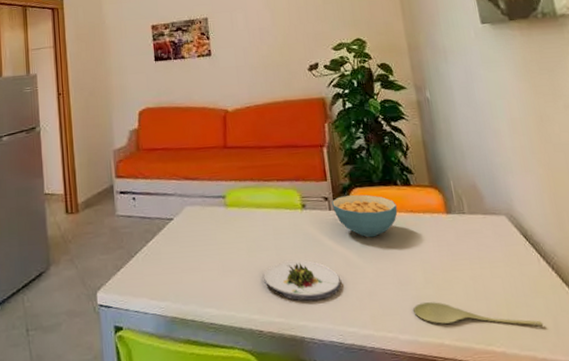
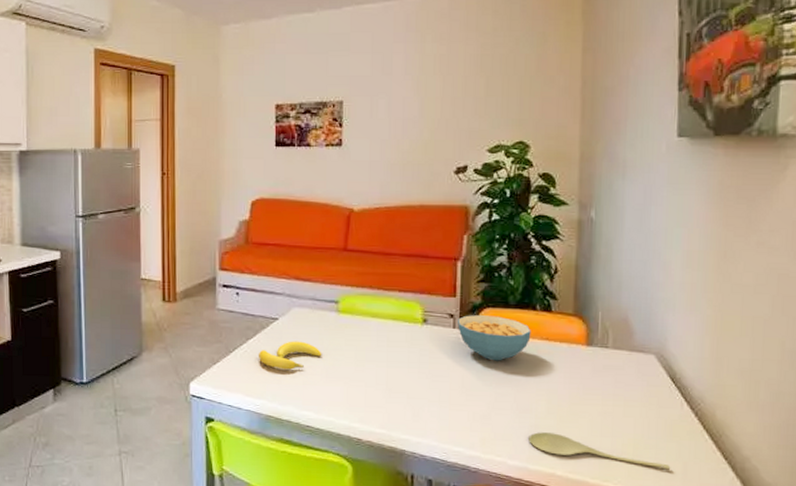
banana: none [159,238,217,269] -> present [259,341,322,370]
salad plate: present [263,260,341,301] -> none [370,374,453,416]

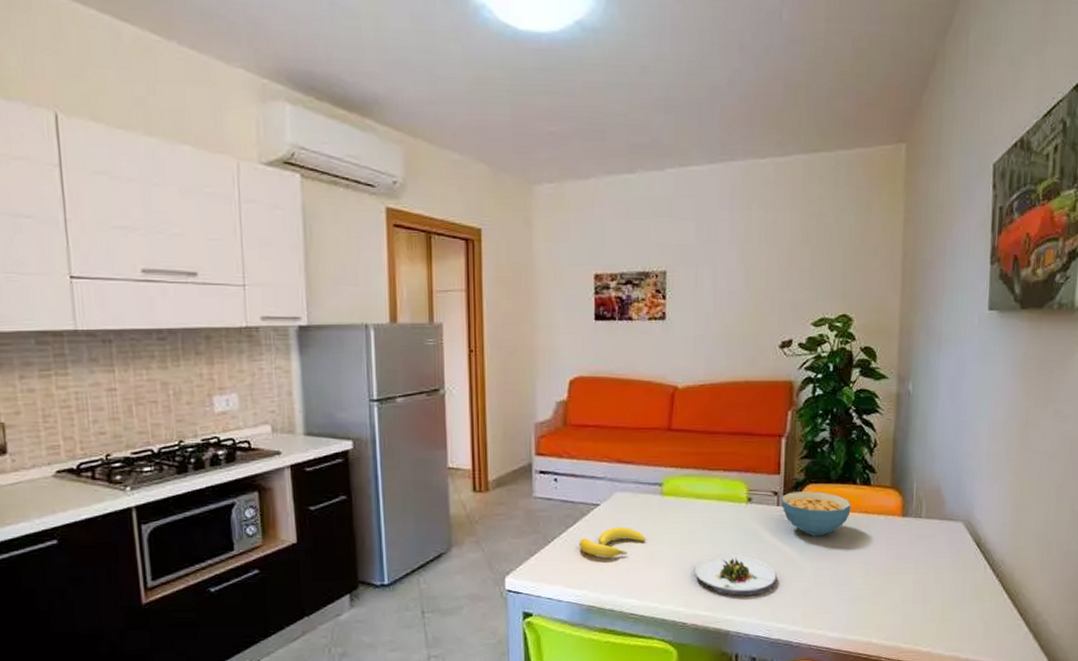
salad plate: none [370,374,453,416] -> present [695,555,777,596]
spoon: present [529,432,671,470] -> none [847,603,974,630]

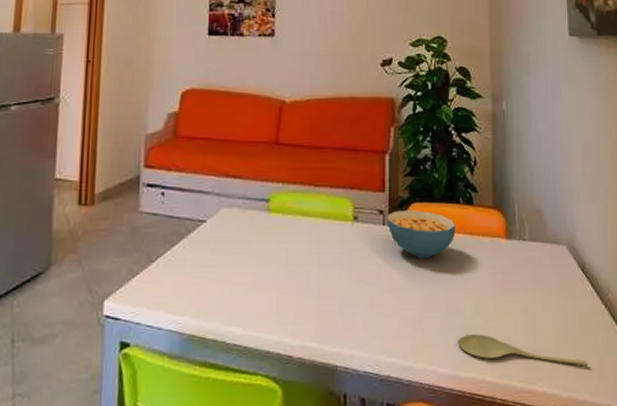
banana: present [580,527,646,557] -> none [183,245,252,279]
salad plate: present [695,555,777,596] -> none [301,279,385,325]
spoon: none [847,603,974,630] -> present [458,334,589,366]

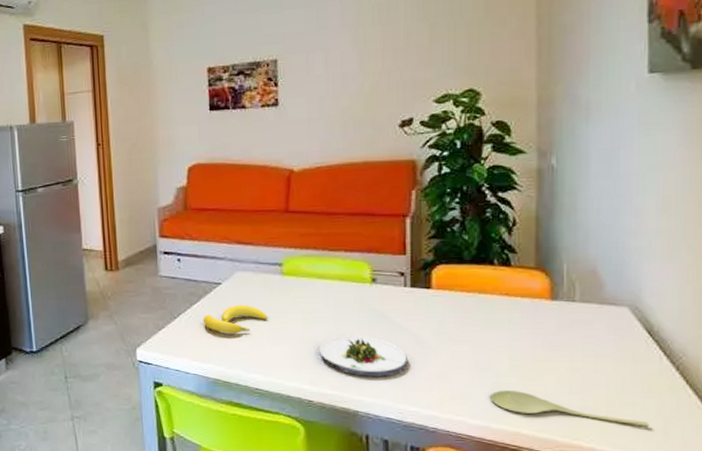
banana: none [183,245,252,279] -> present [204,305,268,334]
salad plate: none [301,279,385,325] -> present [319,335,407,377]
cereal bowl: present [387,210,456,259] -> none [409,272,489,319]

